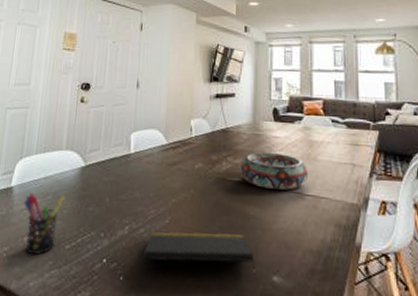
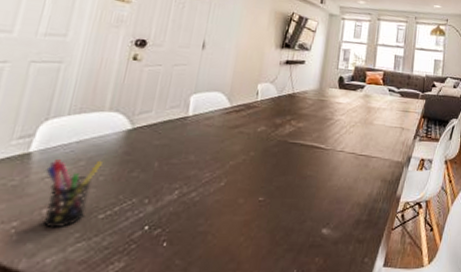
notepad: present [143,231,256,276] -> none [192,192,307,230]
decorative bowl: present [240,152,309,190] -> none [302,117,364,151]

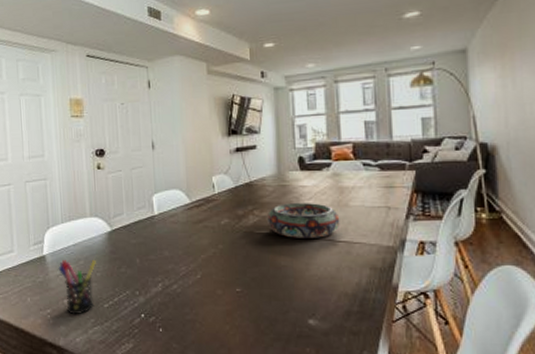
decorative bowl: none [302,117,364,151] -> present [267,203,340,238]

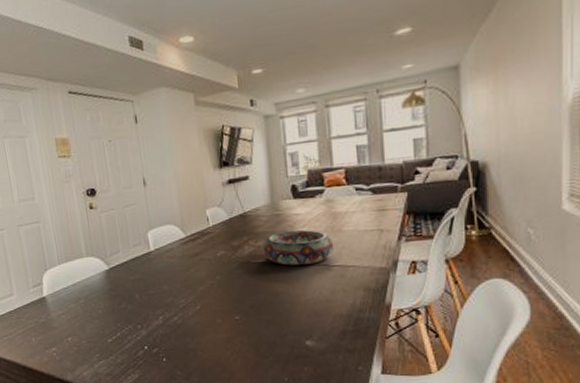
pen holder: present [58,260,96,314] -> none [59,298,99,350]

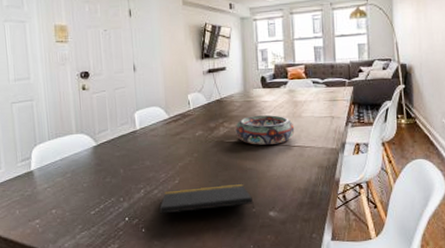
notepad: none [180,309,289,343] -> present [159,183,256,214]

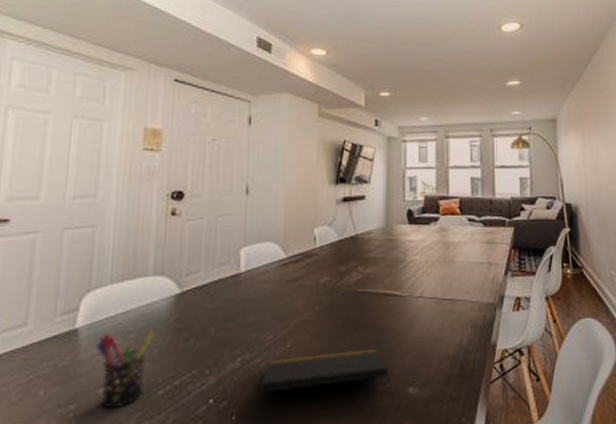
pen holder: none [46,173,83,222] -> present [96,332,154,408]
decorative bowl: present [235,115,295,145] -> none [372,258,445,297]

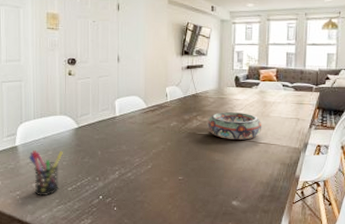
notepad: present [260,348,391,393] -> none [132,173,220,202]
decorative bowl: none [372,258,445,297] -> present [207,112,262,140]

